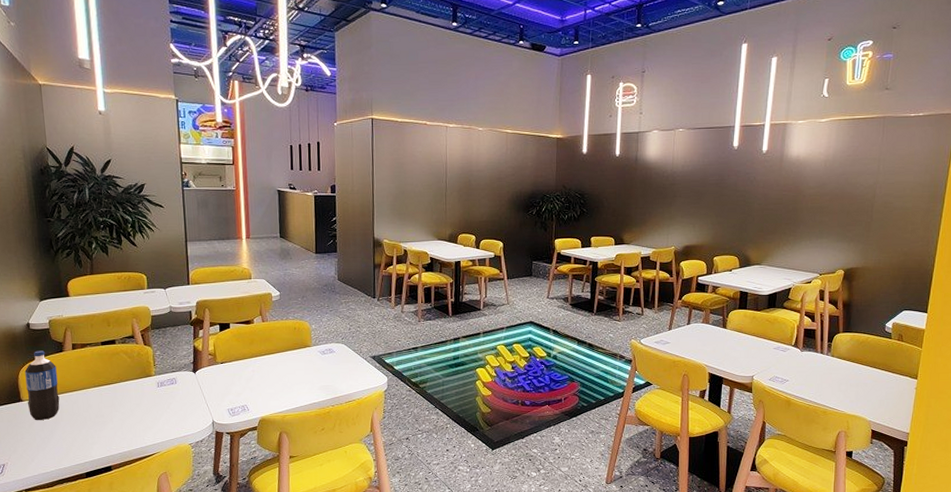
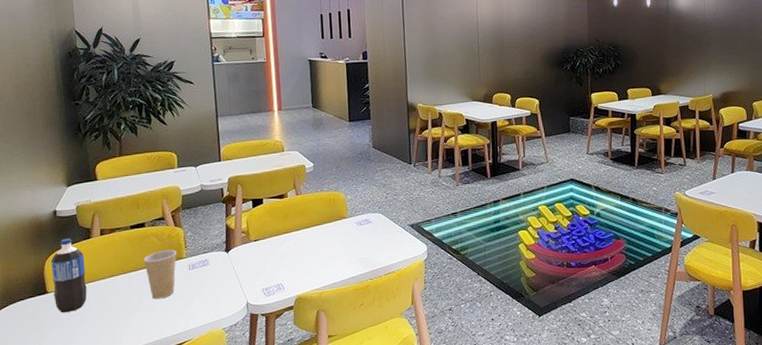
paper cup: none [113,367,147,413] -> present [143,250,177,300]

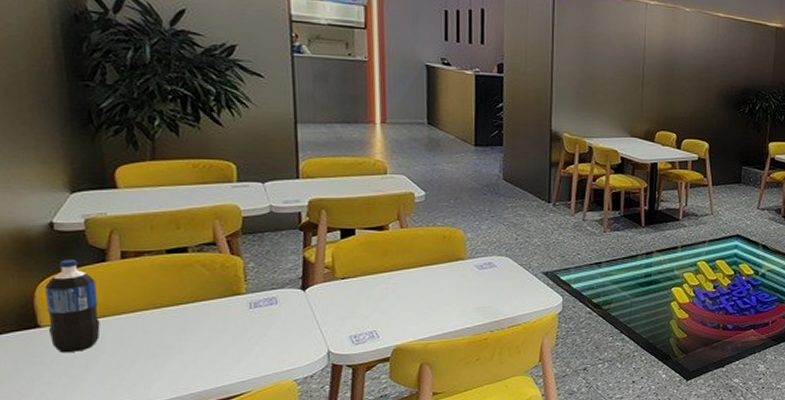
paper cup: present [143,250,177,300] -> none [184,283,234,342]

